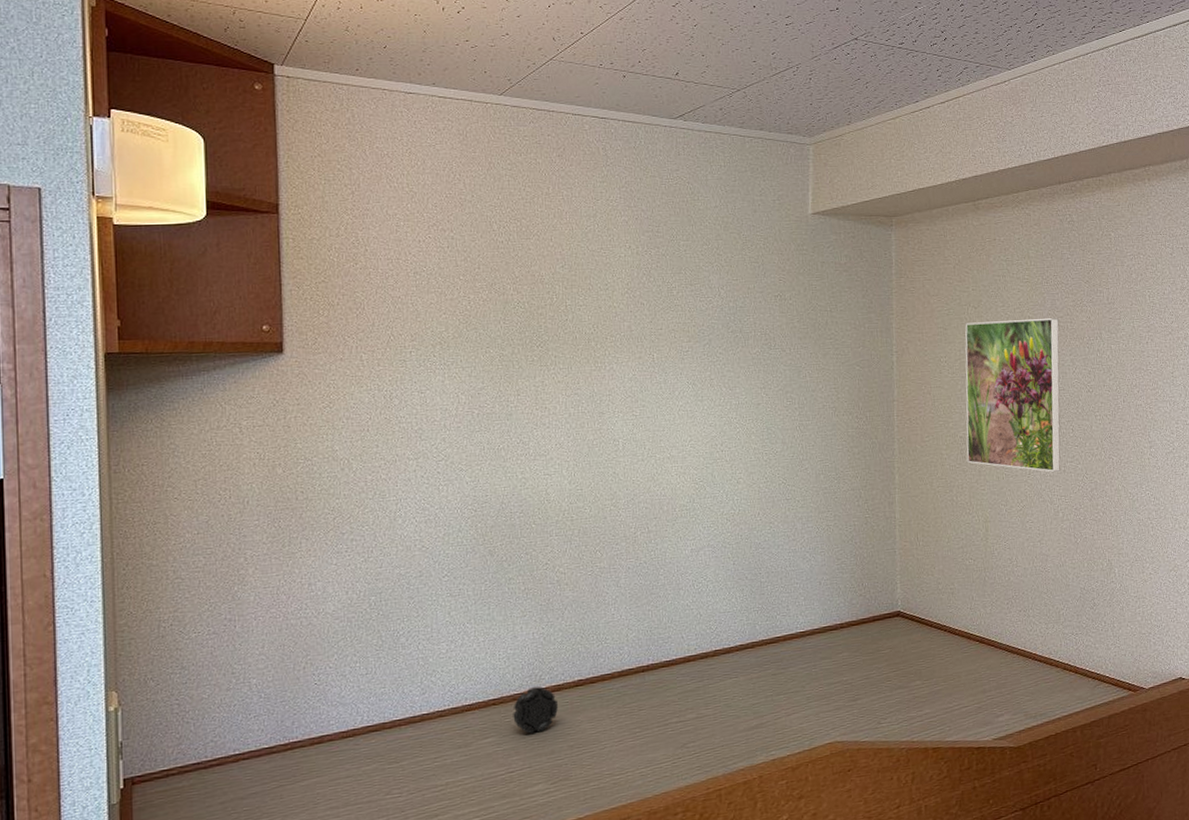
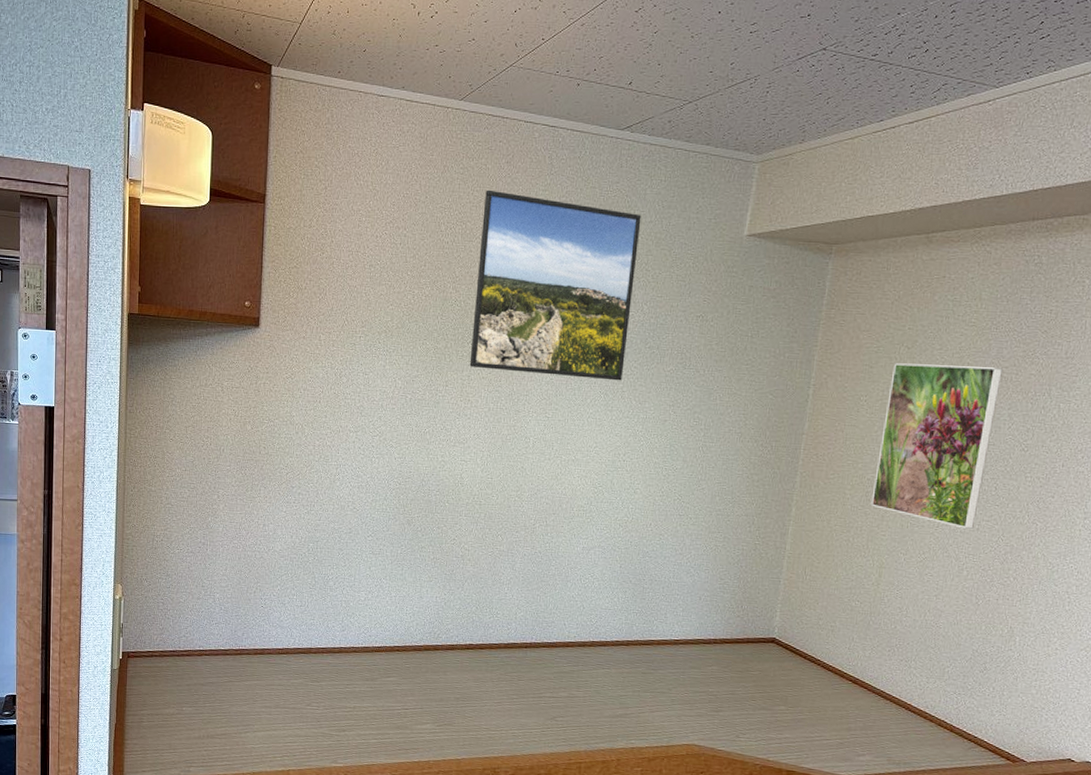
ball: present [513,686,559,734] -> none [412,643,451,681]
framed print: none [538,184,709,372] -> present [469,189,642,381]

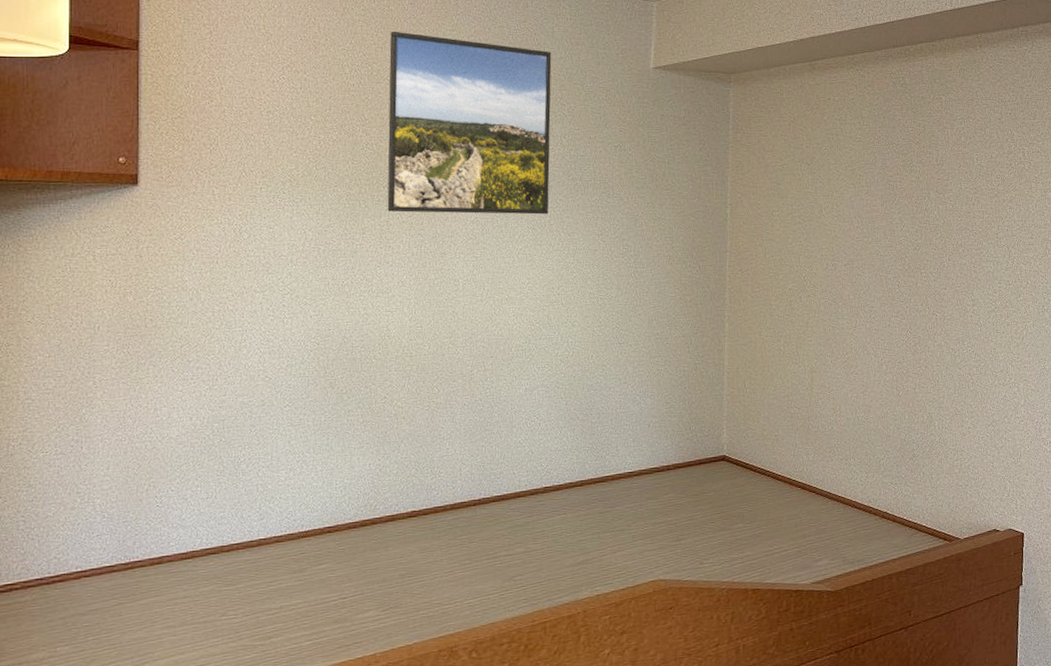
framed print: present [871,363,1003,529] -> none [795,177,889,326]

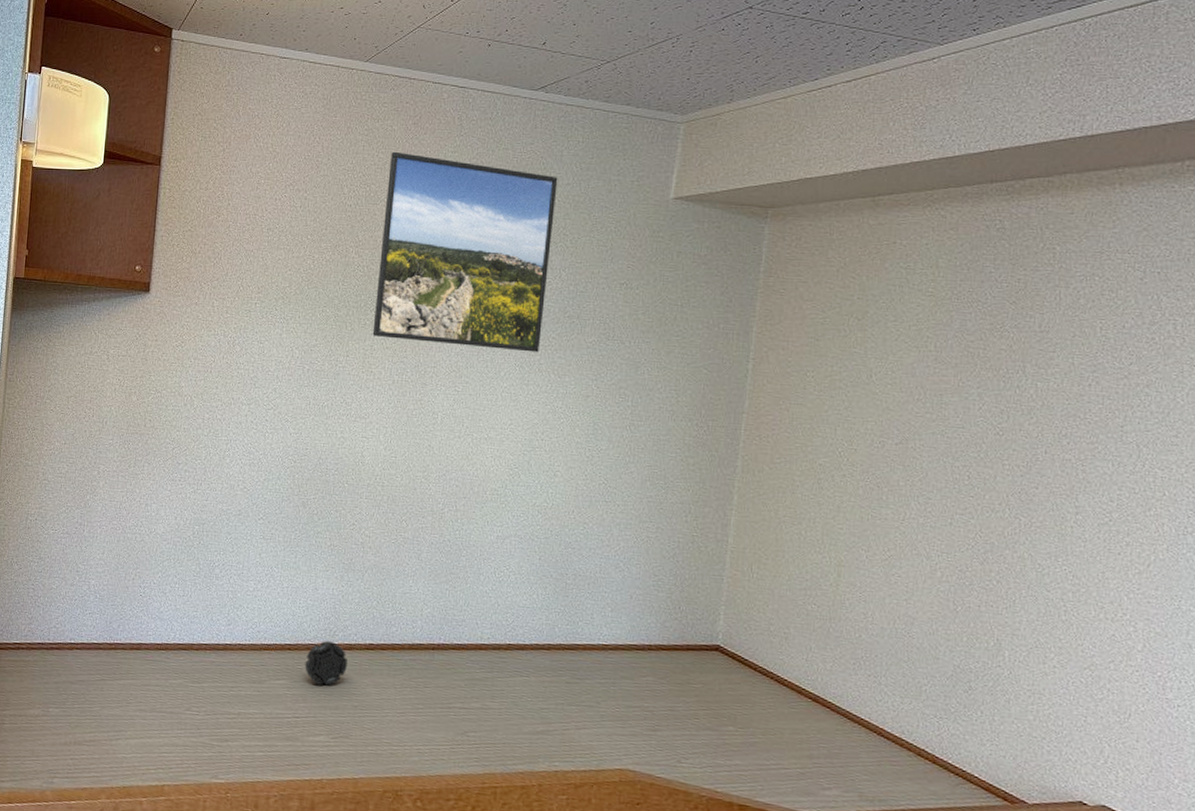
ball: none [347,516,392,562] -> present [305,641,348,686]

